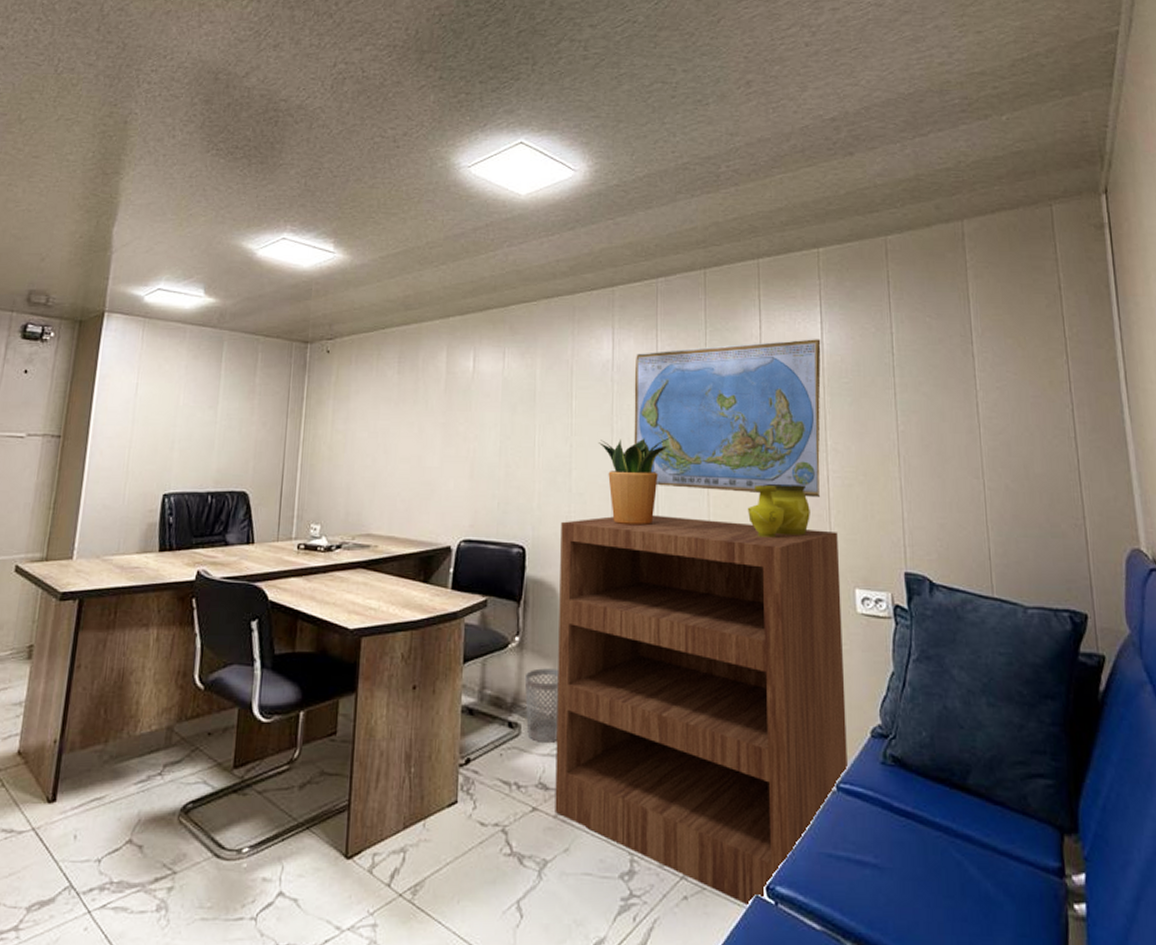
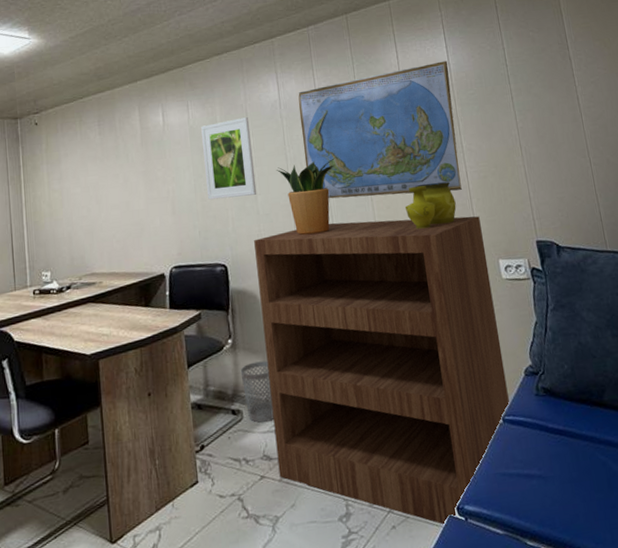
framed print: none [514,375,574,468] -> present [201,117,257,200]

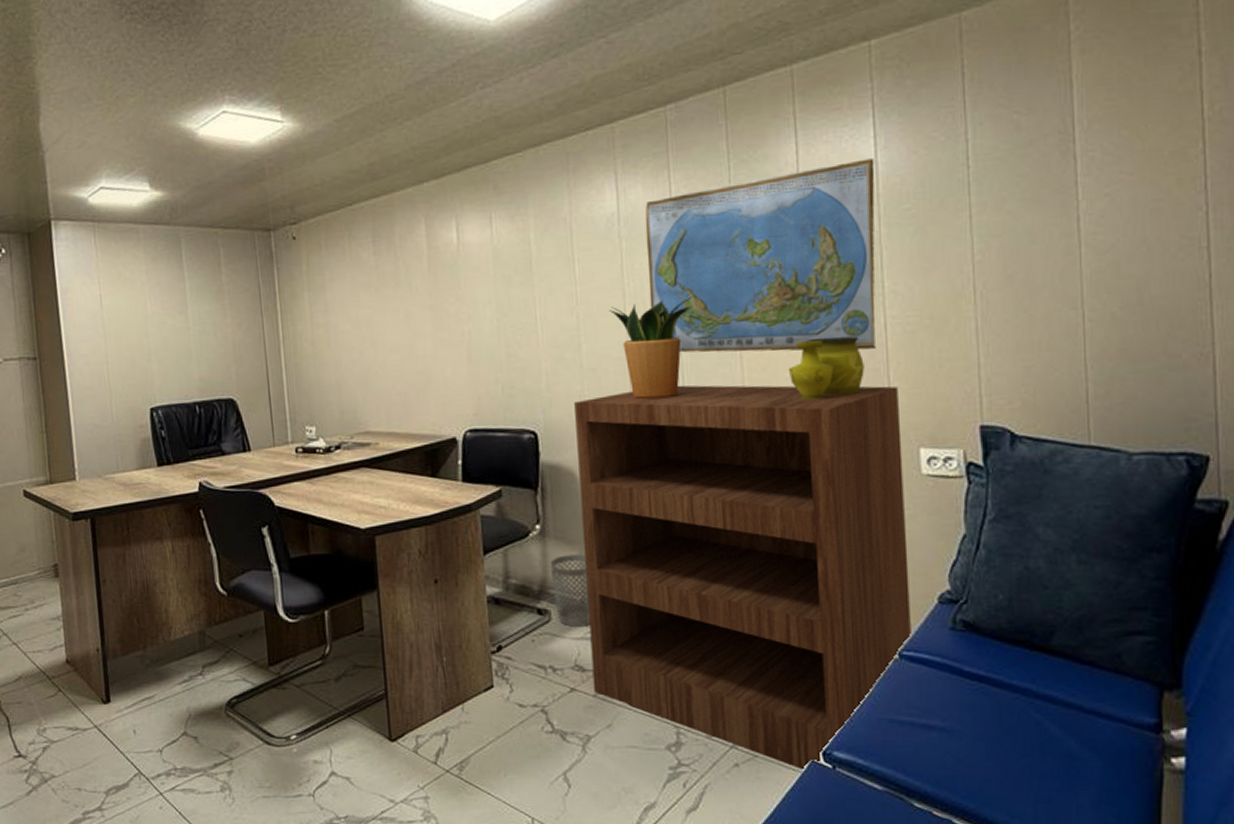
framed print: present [201,117,257,200] -> none [508,236,581,347]

